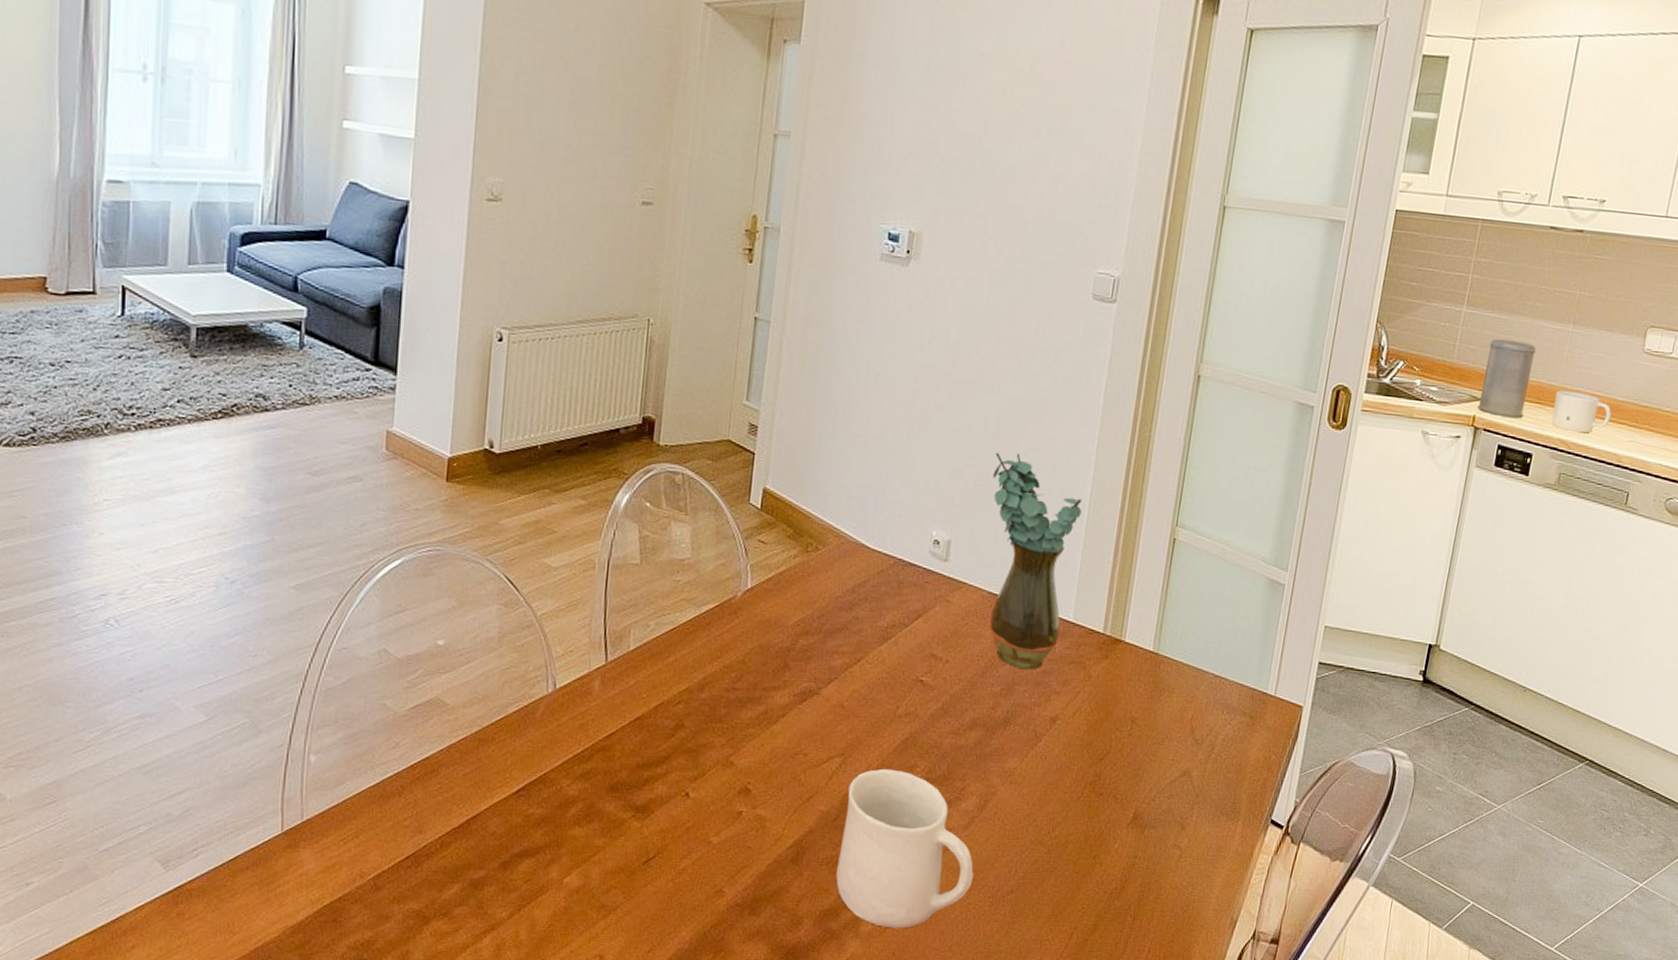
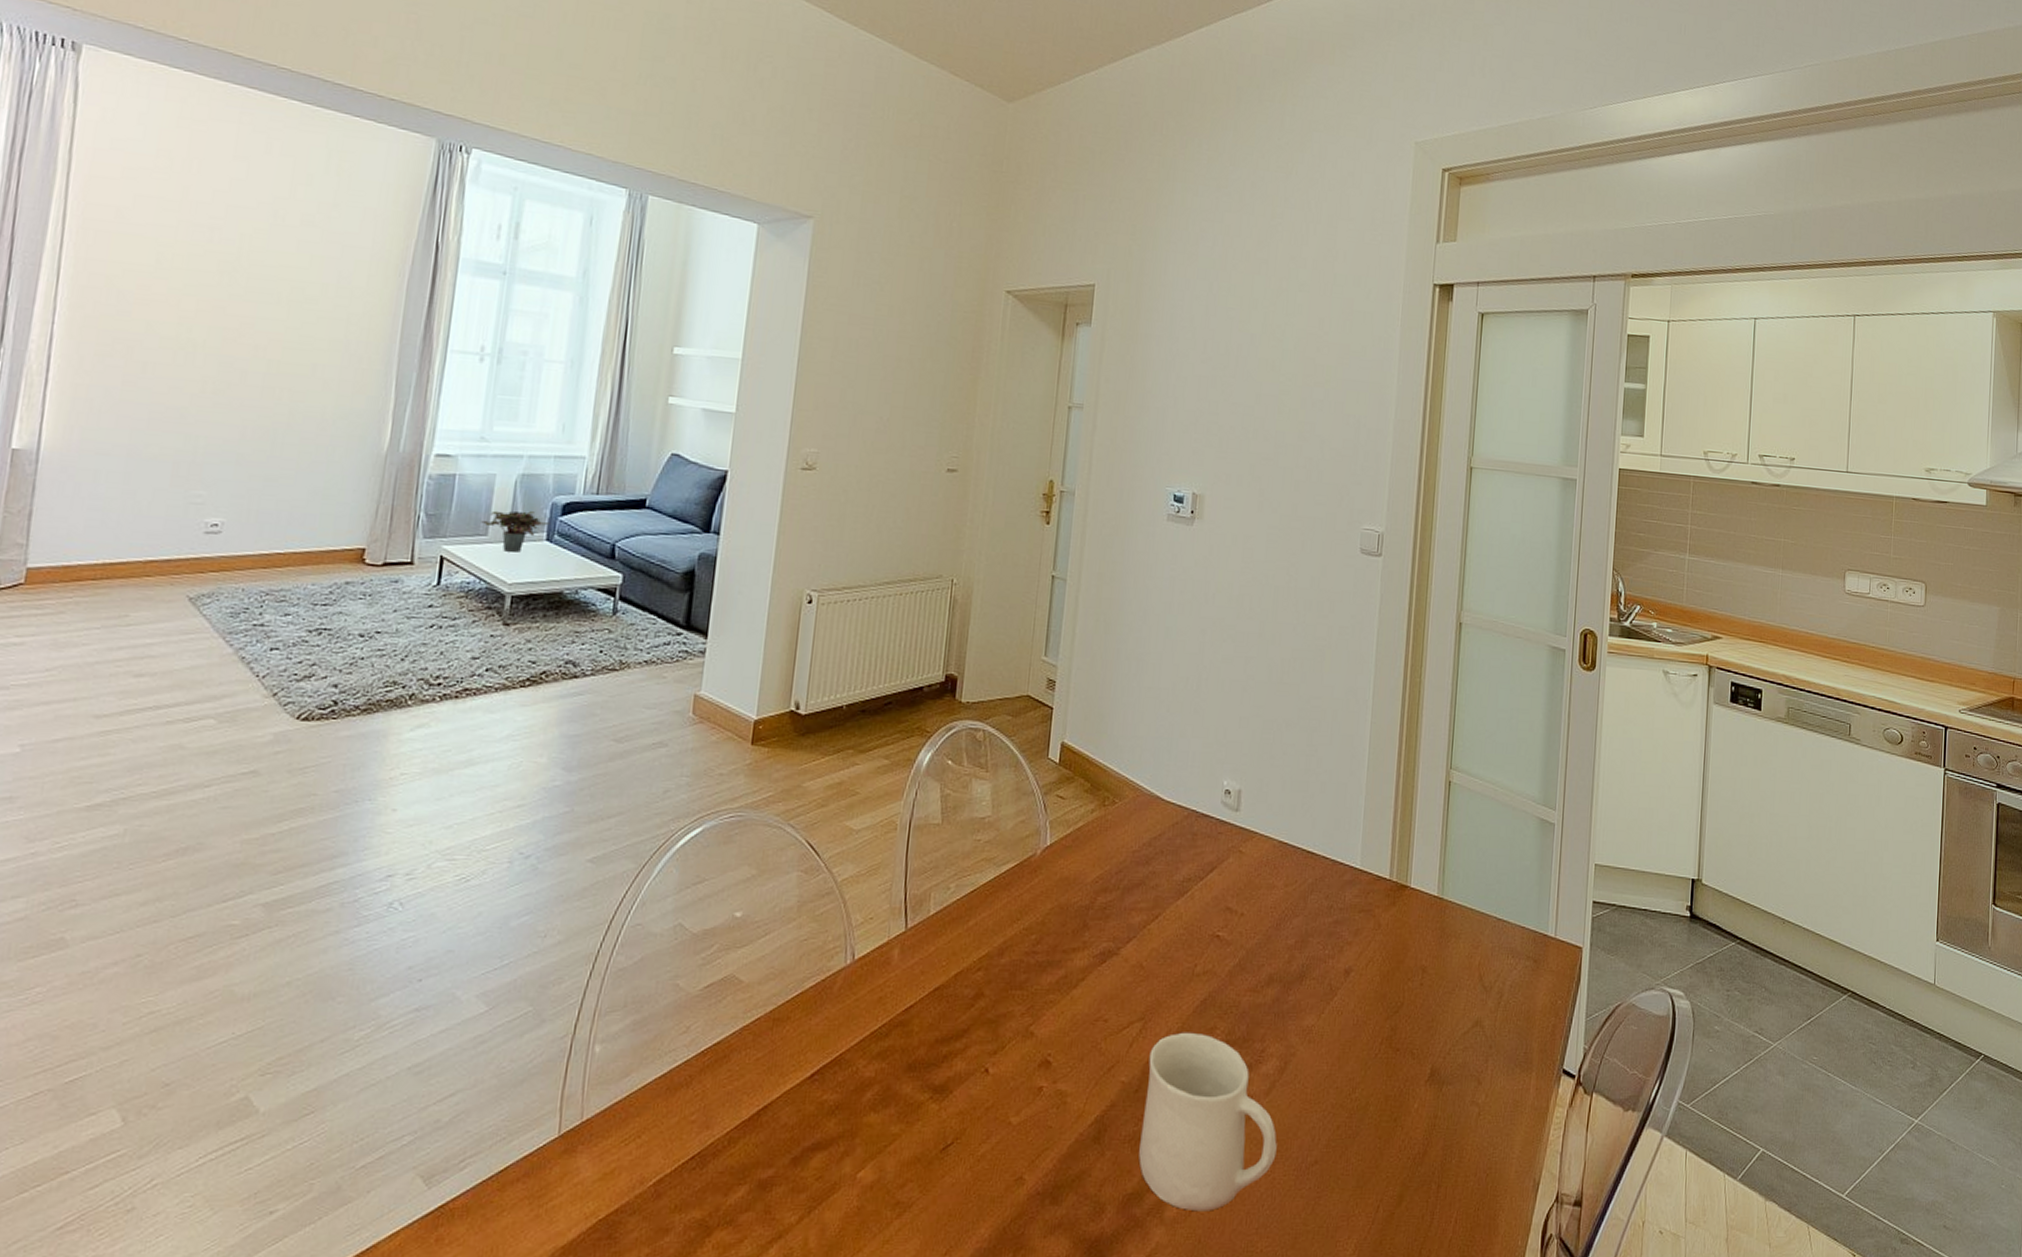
potted plant: none [160,240,230,284] -> present [481,510,551,552]
vase: present [989,452,1082,670] -> none [1278,700,1362,920]
canister: present [1477,339,1537,419] -> none [1709,583,1753,657]
mug: present [1551,390,1612,434] -> none [1774,630,1826,669]

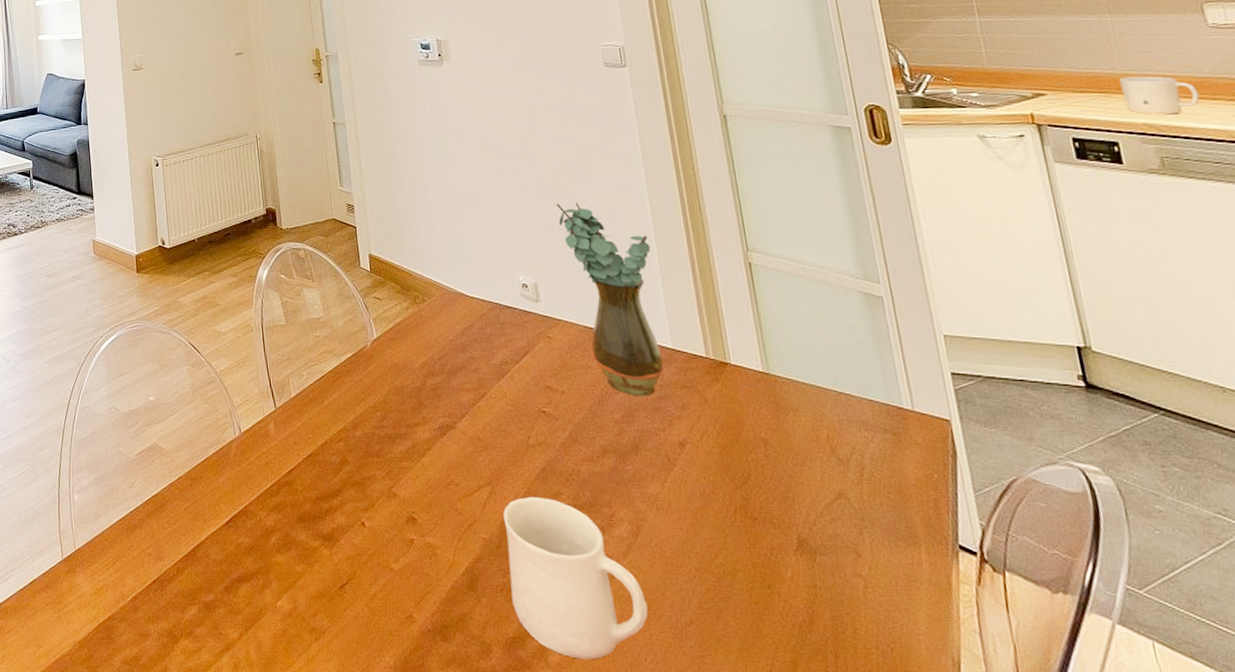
vase: none [1278,700,1362,920] -> present [556,202,664,396]
mug: none [1774,630,1826,669] -> present [1119,76,1200,115]

